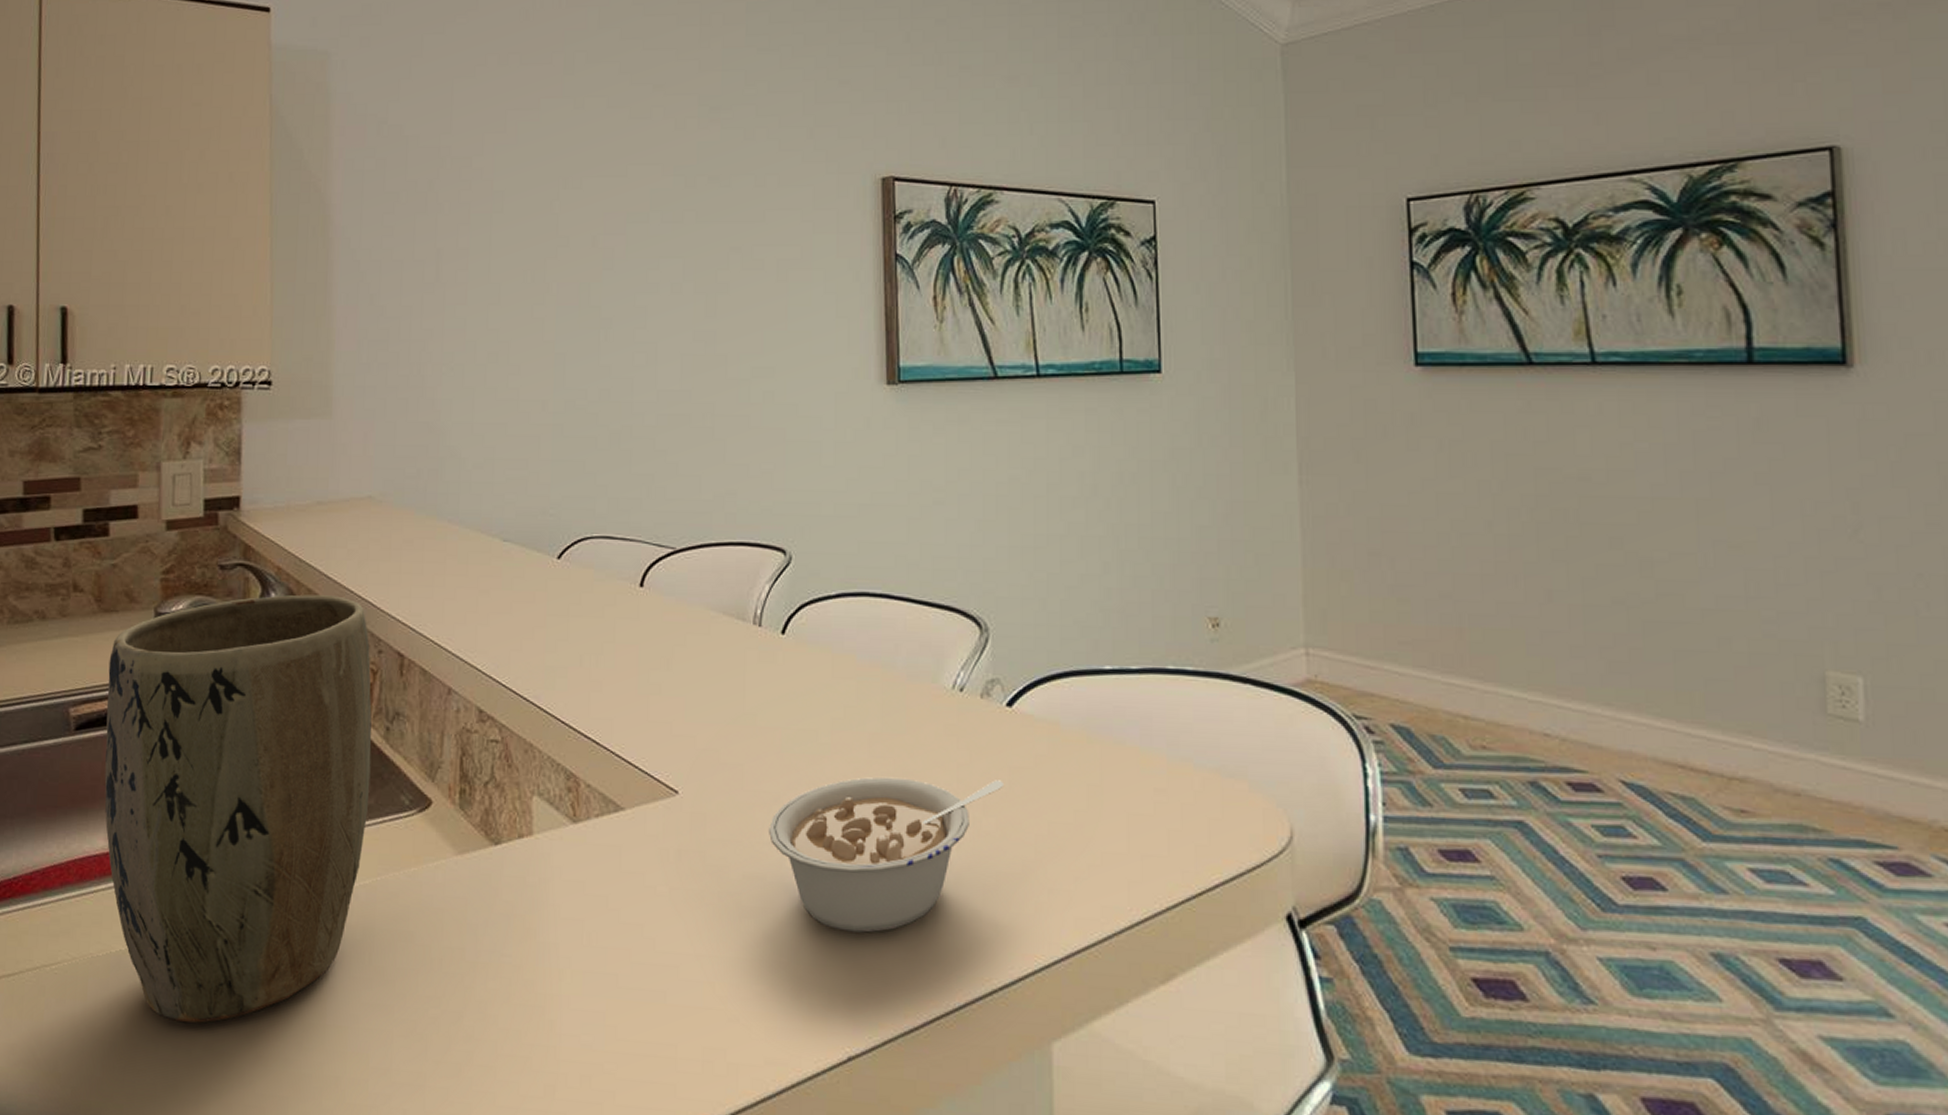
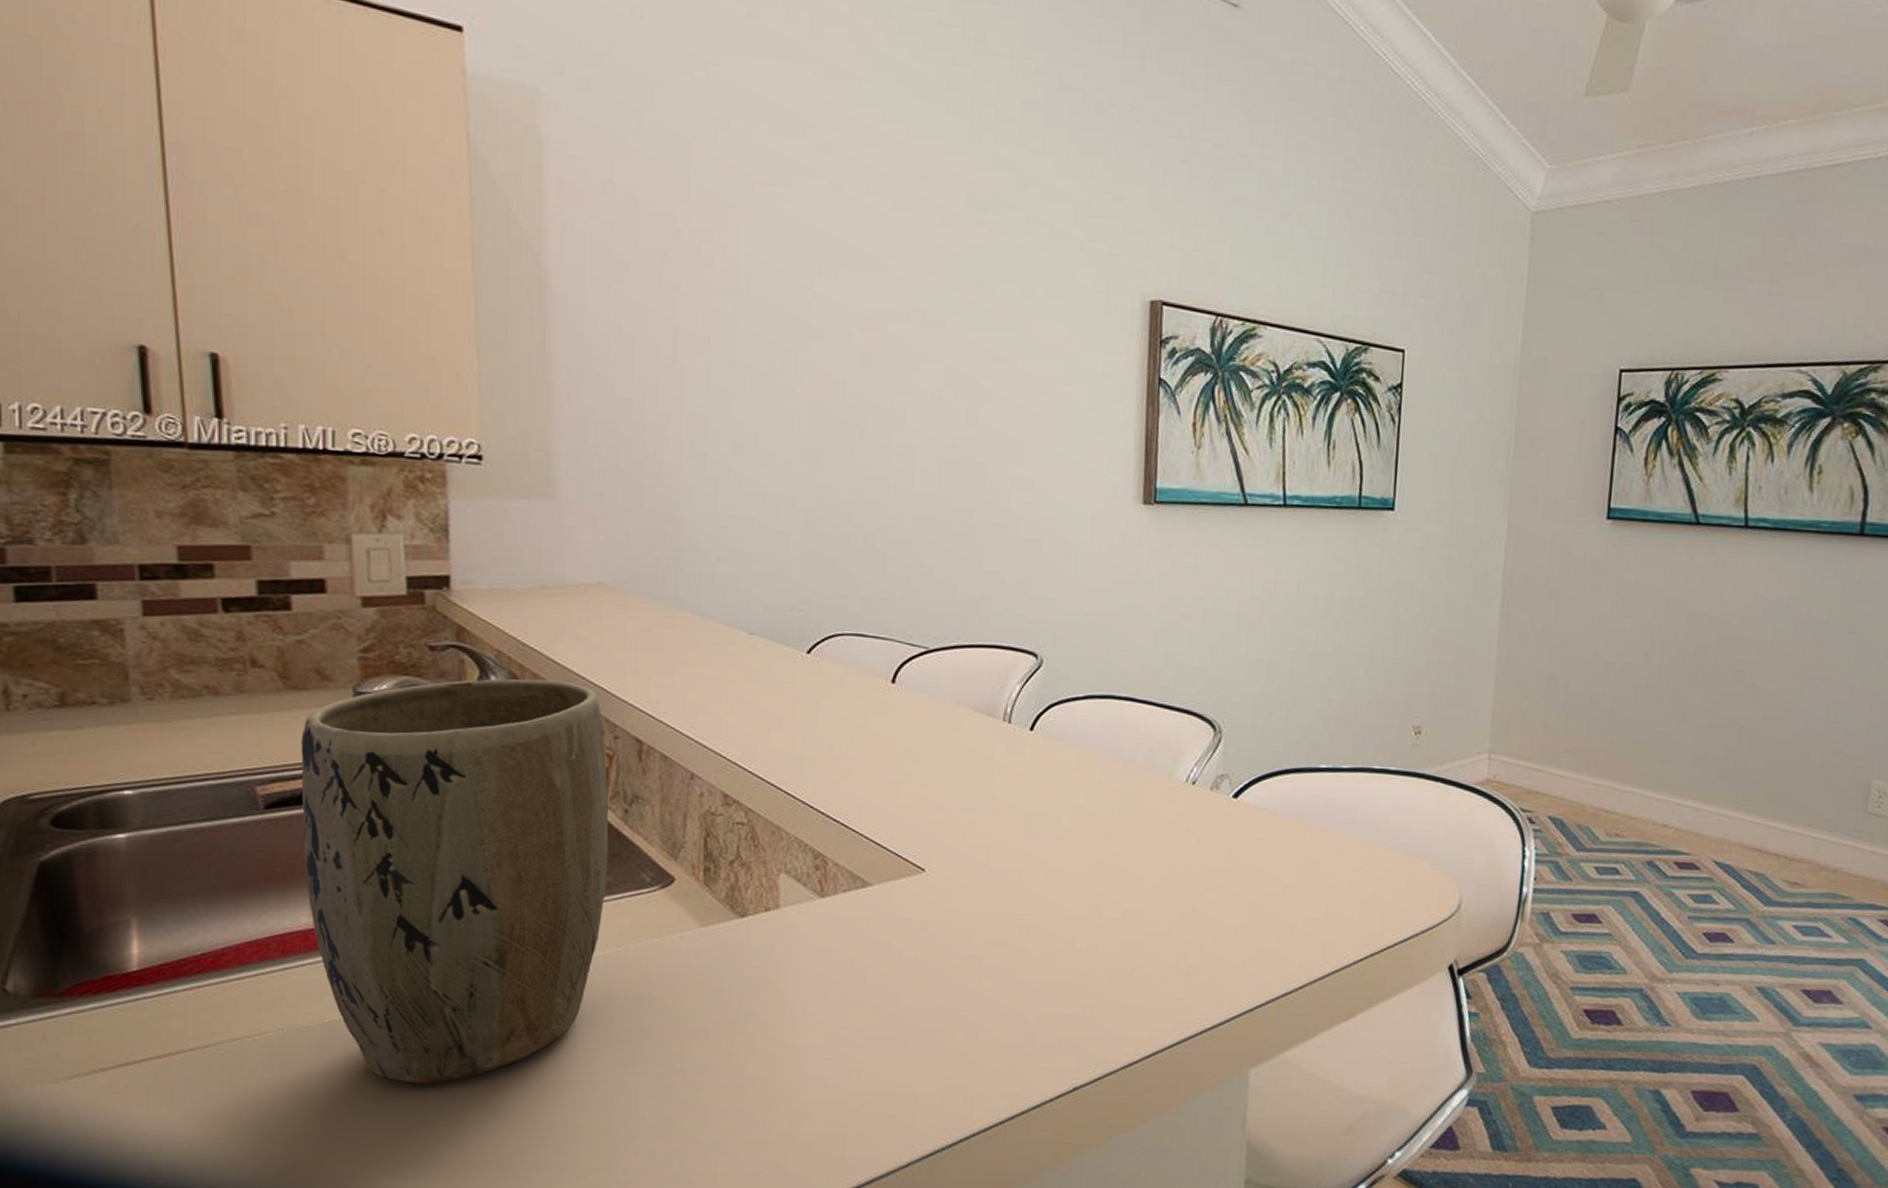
legume: present [769,776,1003,933] -> none [1010,857,1225,987]

